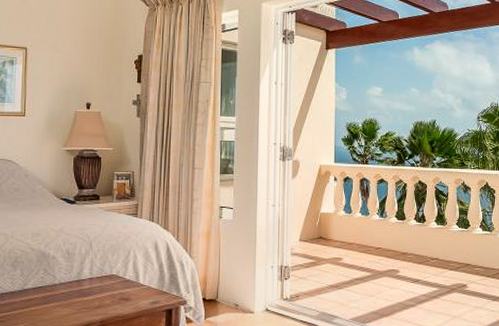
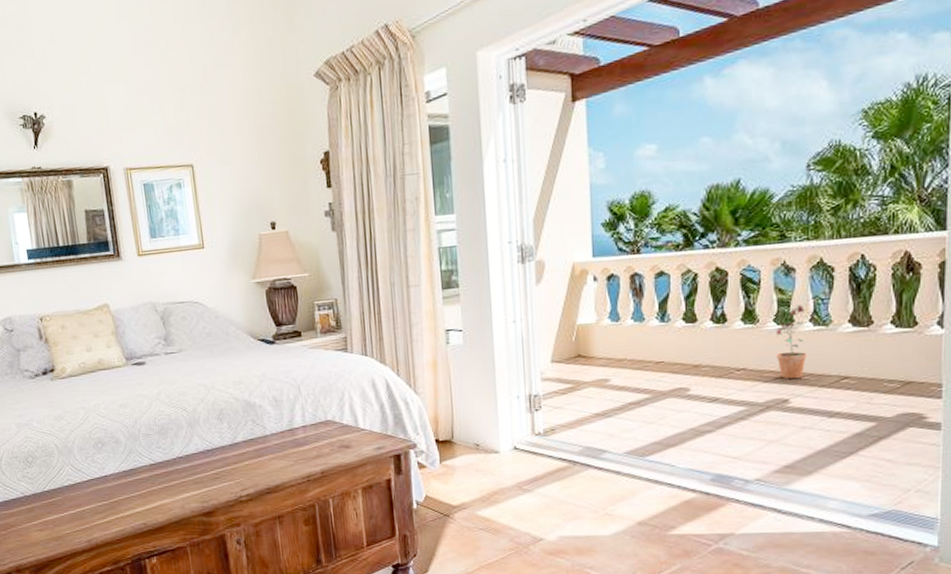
potted plant: none [458,215,478,270] -> present [776,305,807,380]

